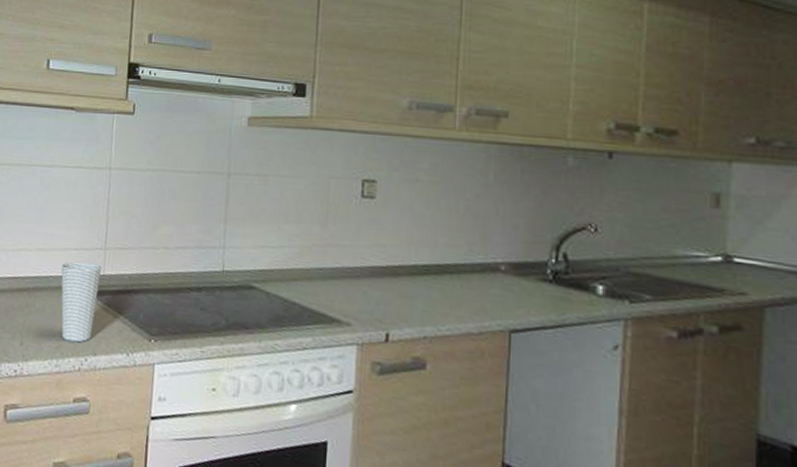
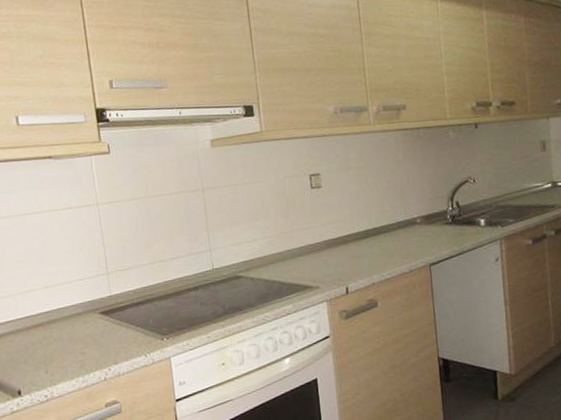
cup: present [61,262,102,343] -> none [70,288,110,359]

